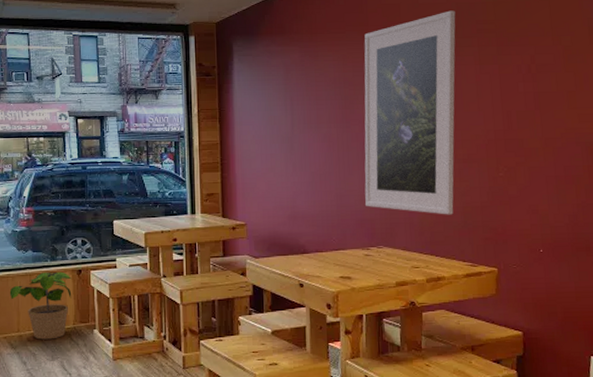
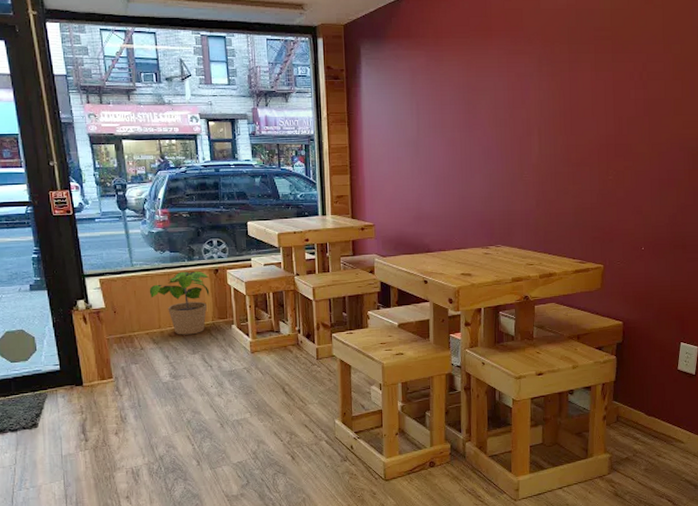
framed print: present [364,10,456,215] -> none [485,16,575,216]

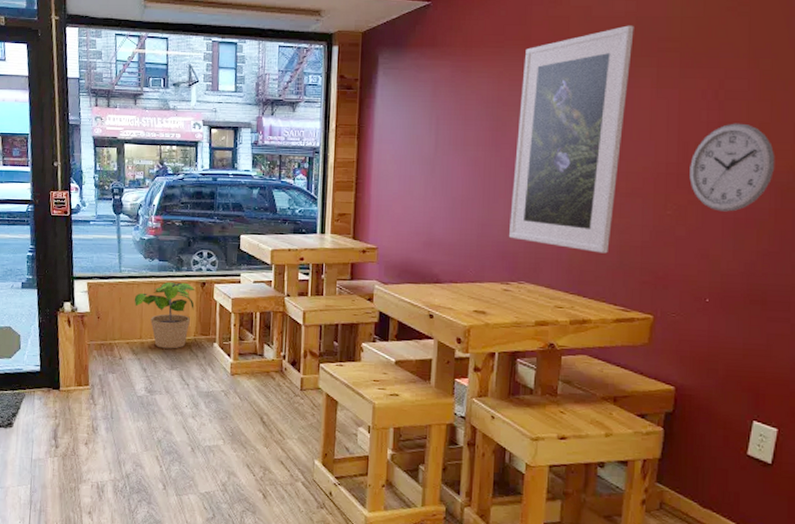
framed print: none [485,16,575,216] -> present [508,25,634,254]
wall clock: none [624,99,687,174] -> present [689,123,775,212]

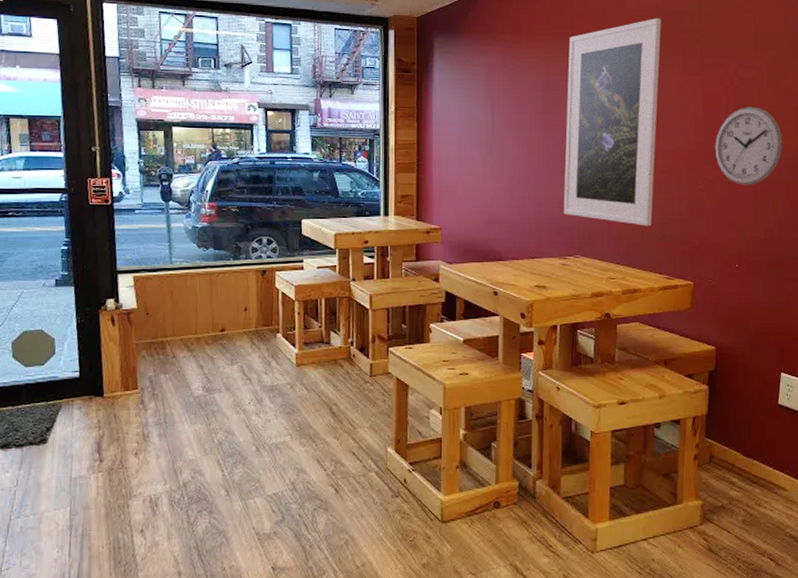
potted plant: present [134,281,195,349] -> none [187,271,255,343]

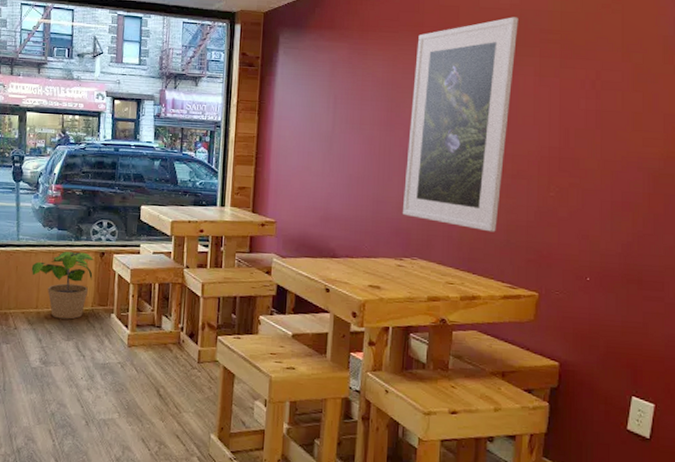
potted plant: none [187,271,255,343] -> present [31,251,94,320]
wall clock: present [715,106,783,185] -> none [570,111,648,195]

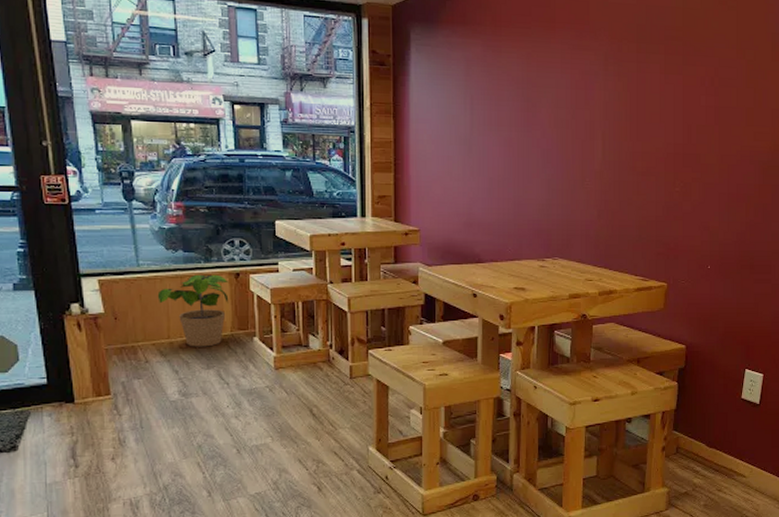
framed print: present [402,17,518,232] -> none [542,13,645,229]

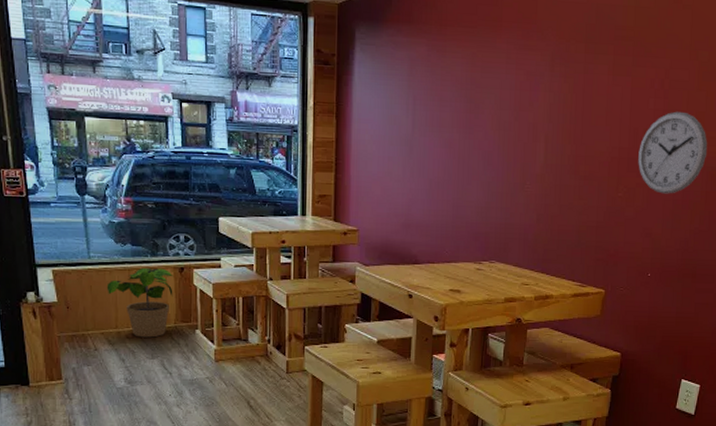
wall clock: none [693,108,758,188] -> present [638,111,708,194]

